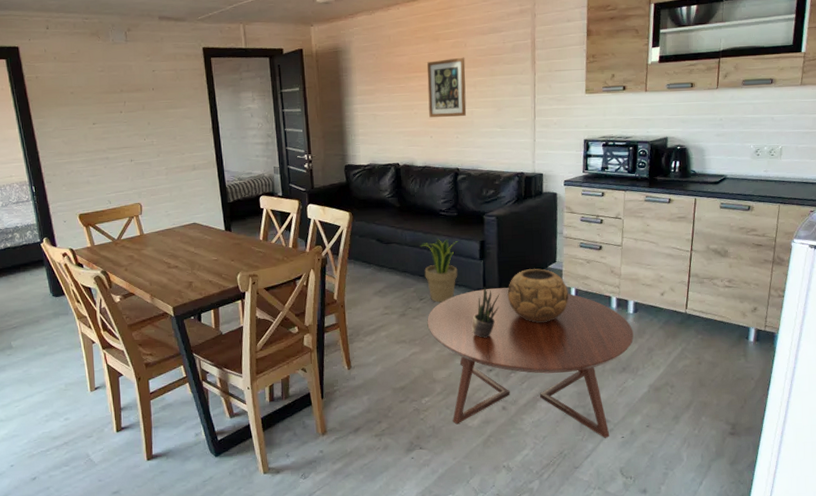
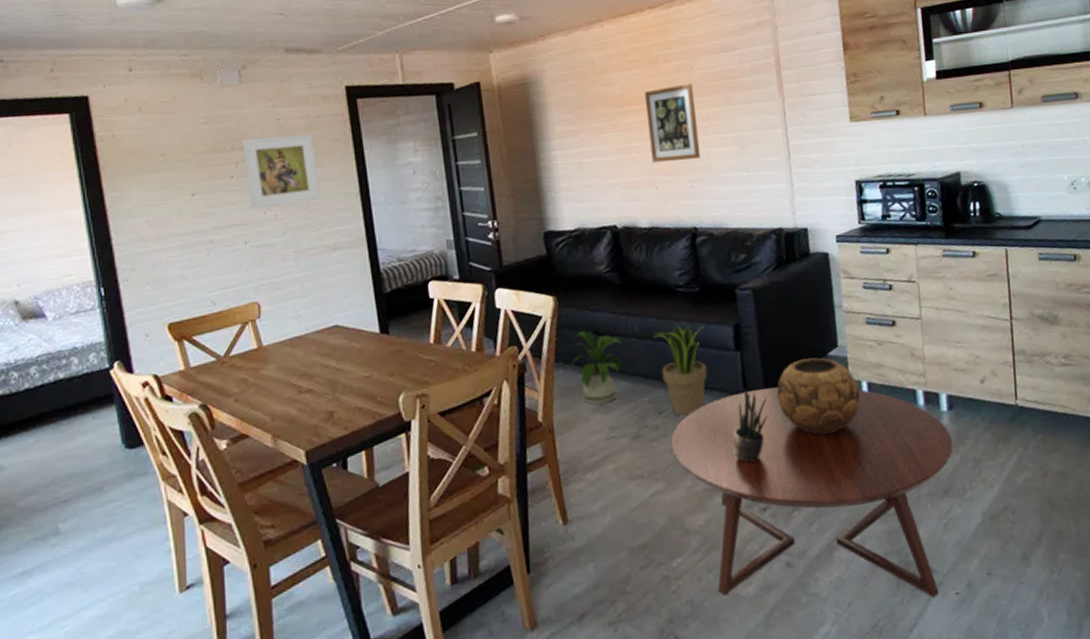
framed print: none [128,82,184,137] -> present [241,133,321,209]
house plant: none [359,238,397,290] -> present [570,331,622,405]

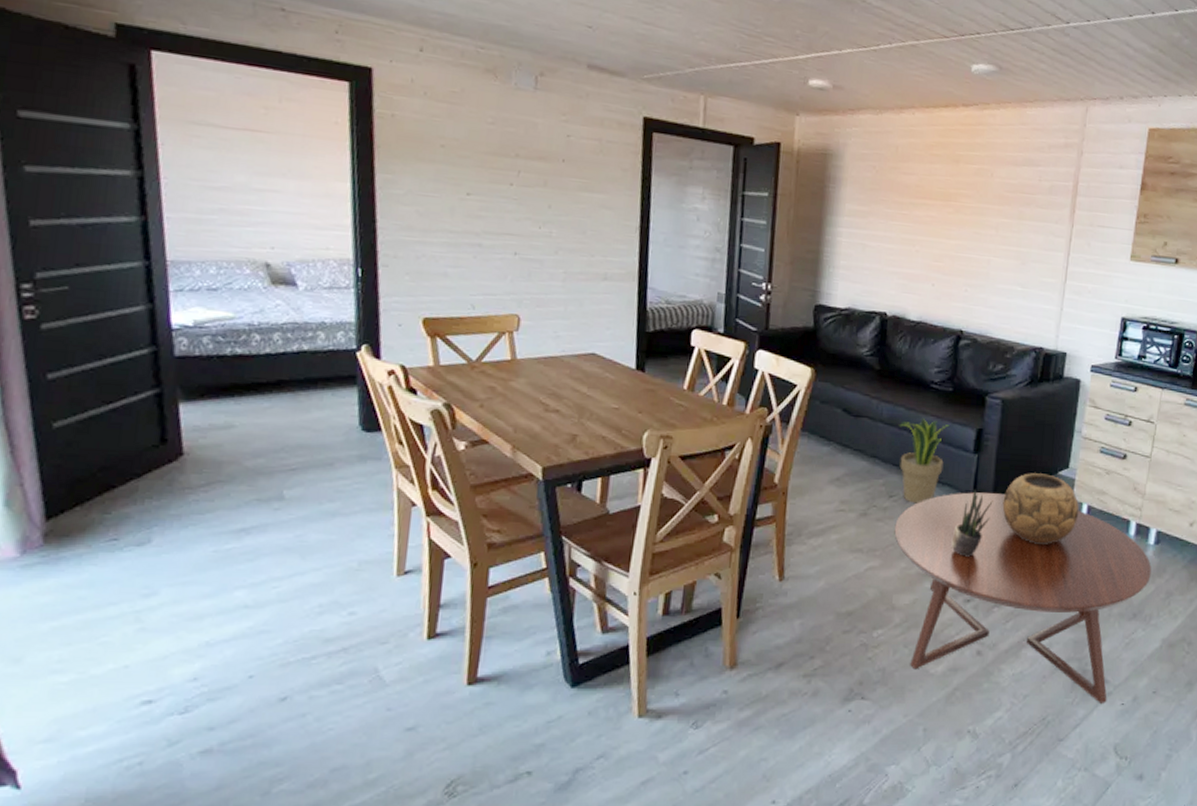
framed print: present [241,133,321,209] -> none [526,149,602,226]
house plant: present [570,331,622,405] -> none [815,406,869,478]
wall art: present [644,83,701,163] -> none [934,188,989,266]

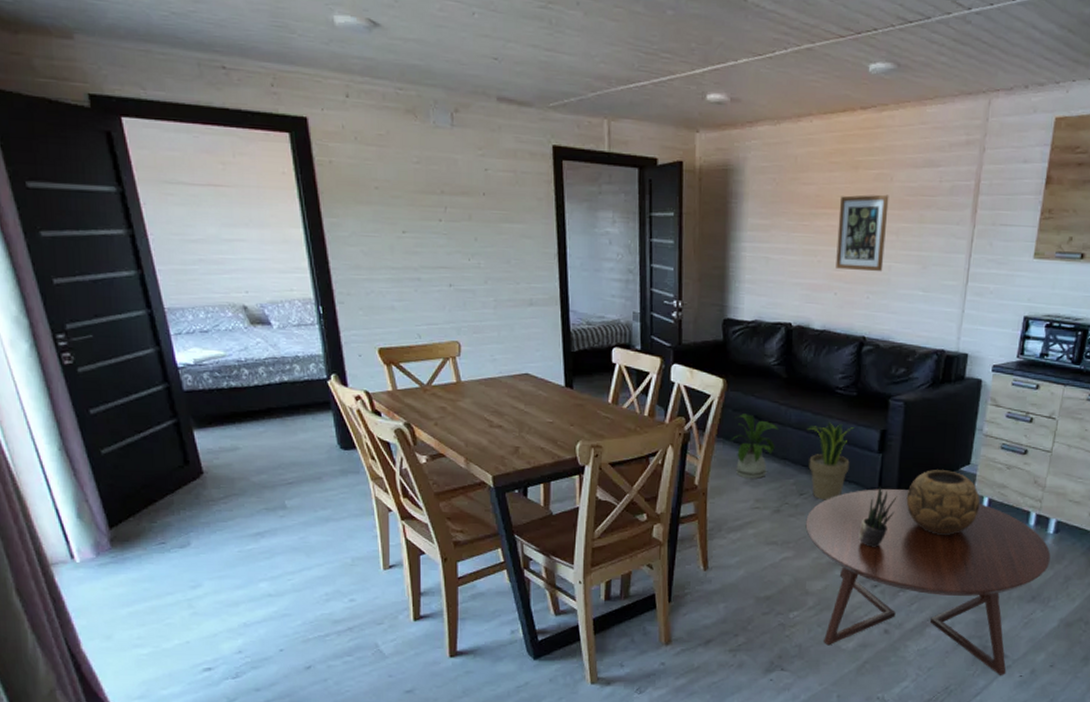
house plant: none [815,406,869,478] -> present [729,414,779,479]
wall art: none [934,188,989,266] -> present [836,194,889,272]

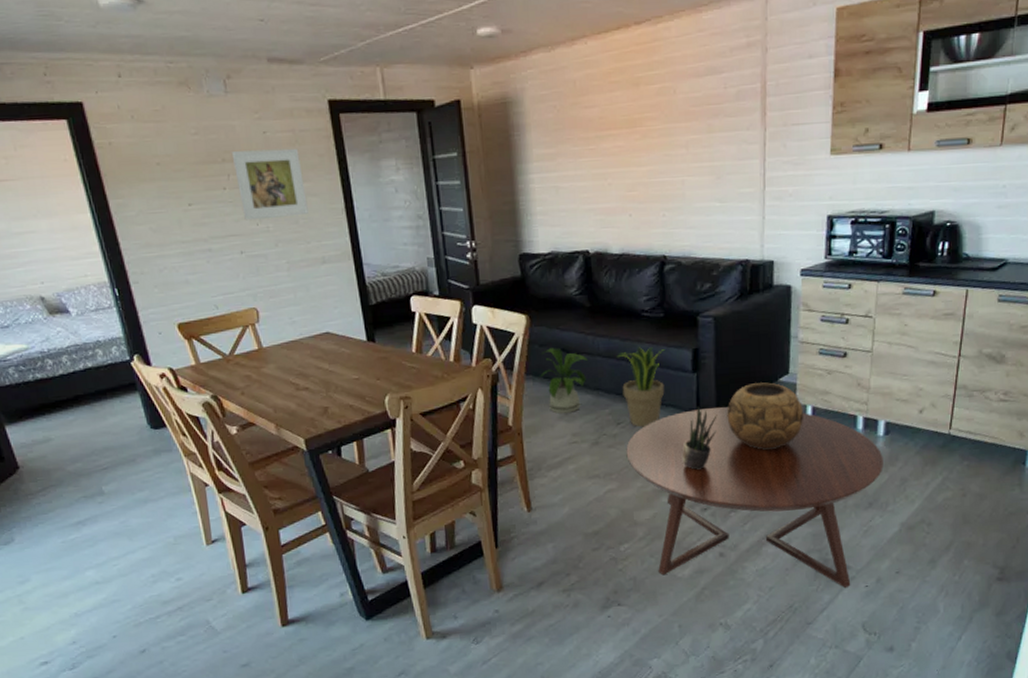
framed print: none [451,185,521,256] -> present [231,148,308,221]
wall art: present [836,194,889,272] -> none [624,108,676,190]

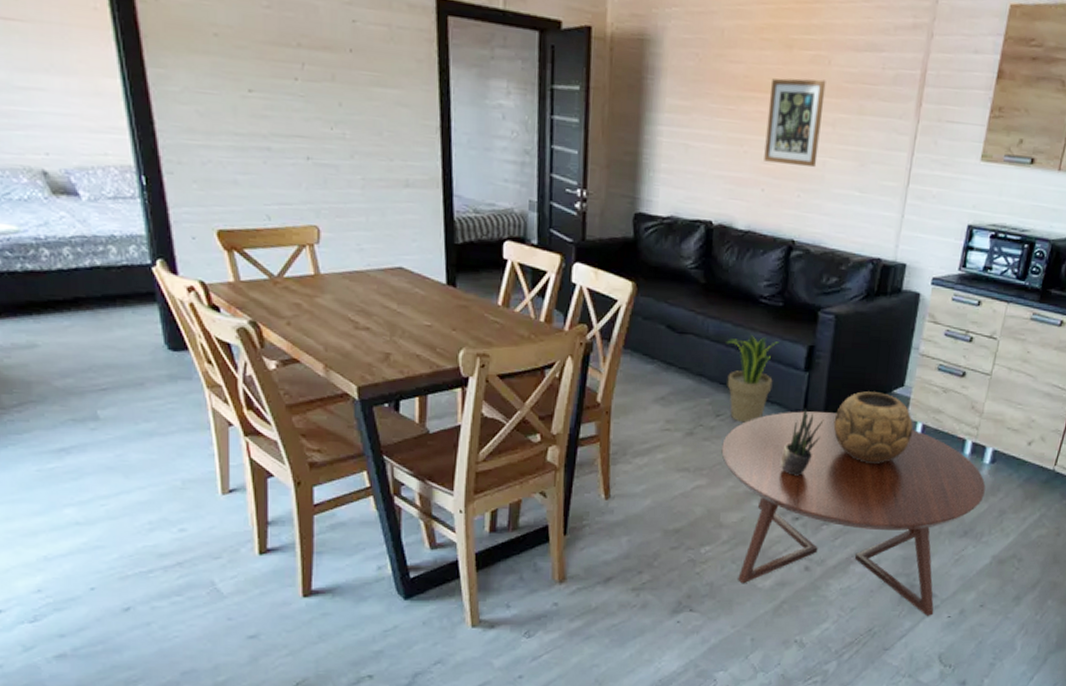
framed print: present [231,148,308,221] -> none [310,37,396,127]
house plant: present [539,348,588,414] -> none [638,322,694,397]
wall art: none [624,108,676,190] -> present [764,78,826,168]

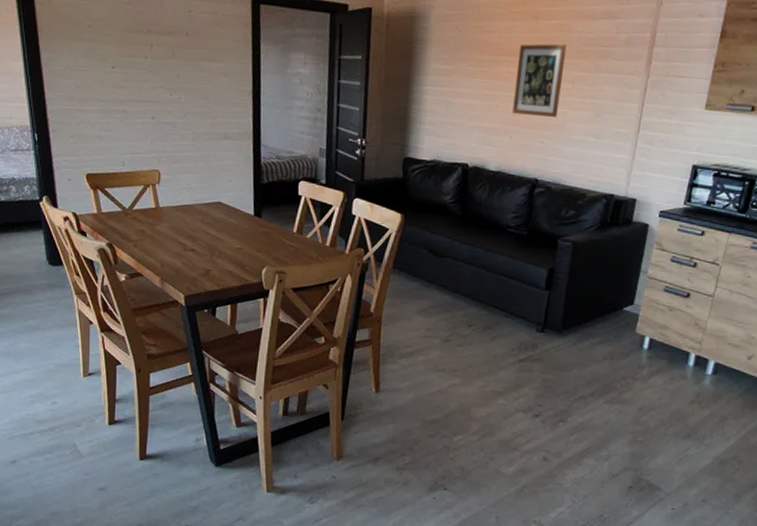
coffee table: present [721,411,986,616] -> none [473,324,708,507]
potted plant: present [726,334,779,423] -> none [478,258,524,333]
potted plant: present [780,407,824,476] -> none [523,320,562,379]
decorative bowl: present [833,391,914,463] -> none [570,308,642,371]

